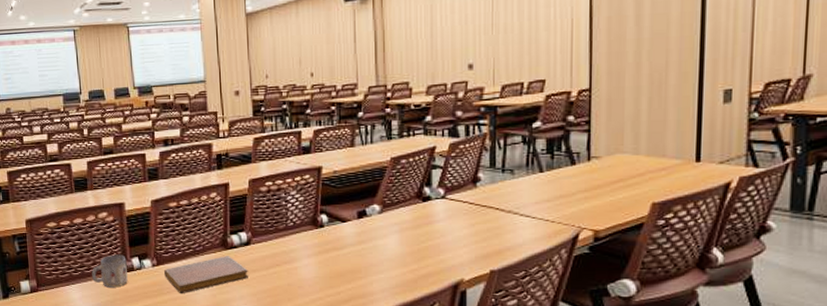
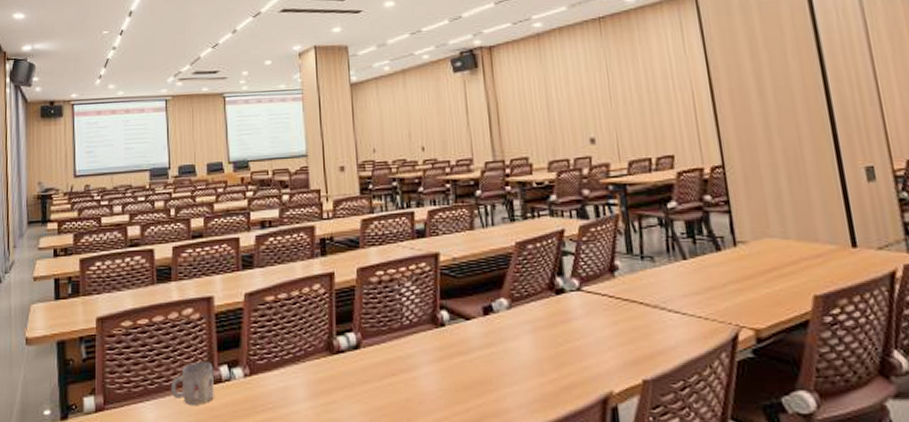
notebook: present [164,256,250,293] -> none [258,363,360,412]

